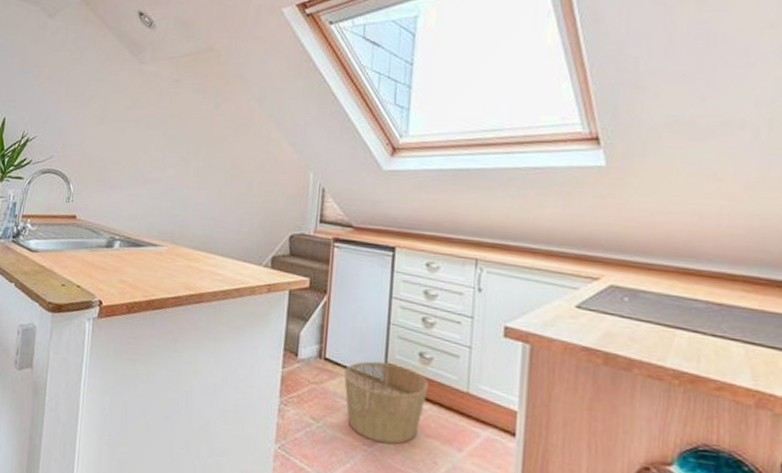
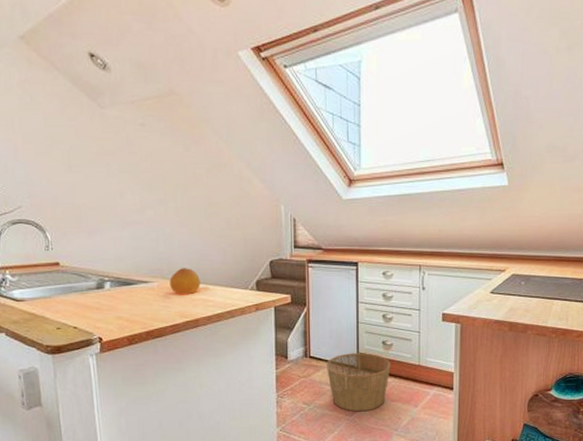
fruit: none [178,233,211,265] -> present [169,268,200,295]

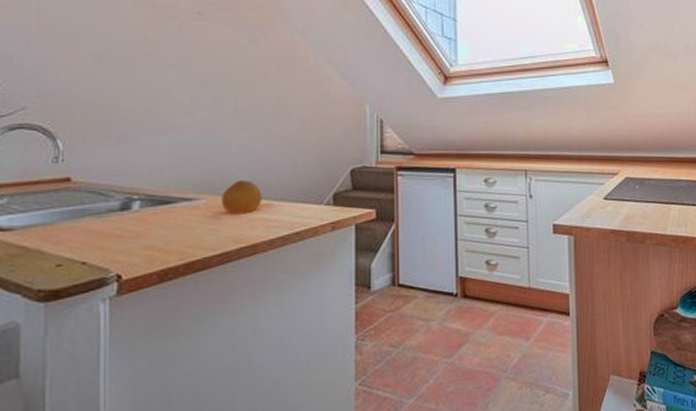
basket: present [325,353,391,412] -> none [418,276,497,352]

